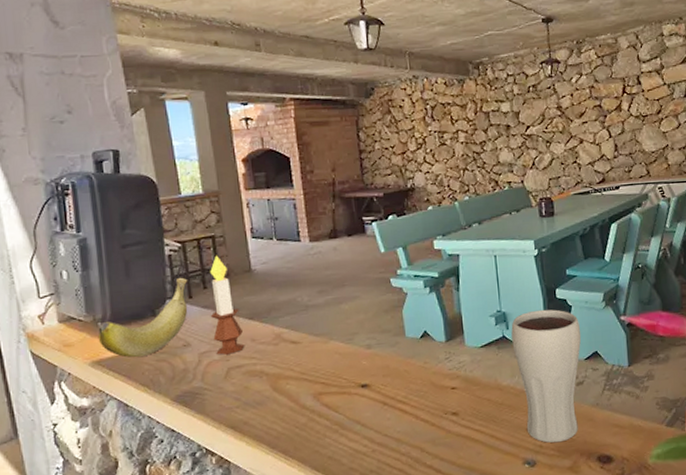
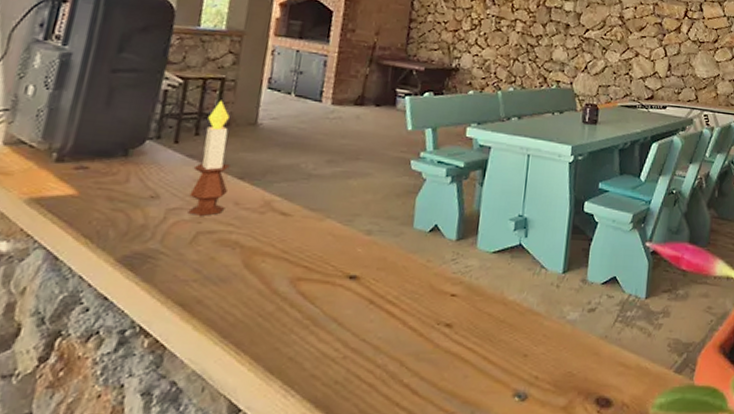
banana: present [98,277,188,358] -> none [47,117,180,203]
drinking glass: present [511,309,582,443] -> none [524,221,603,376]

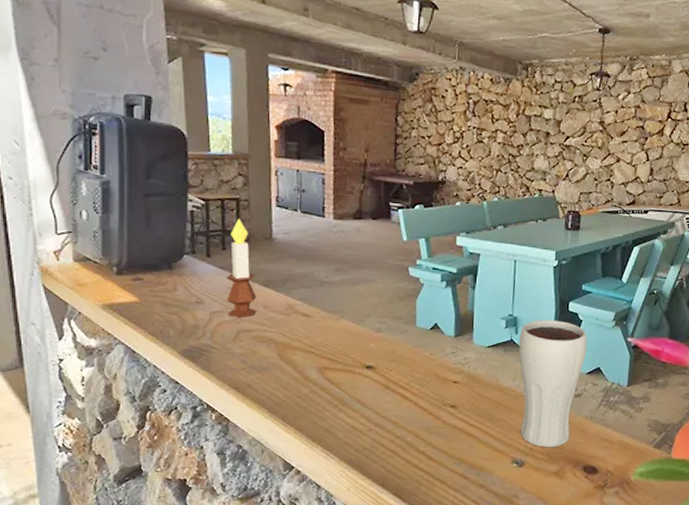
drinking glass: none [524,221,603,376] -> present [518,319,588,448]

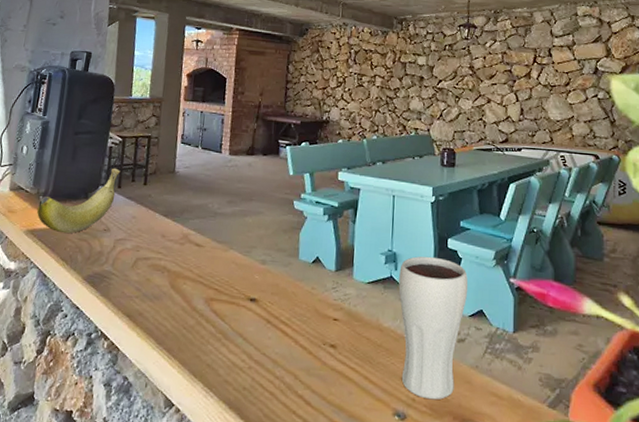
banana: none [113,234,208,307] -> present [37,168,121,234]
candle: present [226,218,257,317] -> none [129,153,157,246]

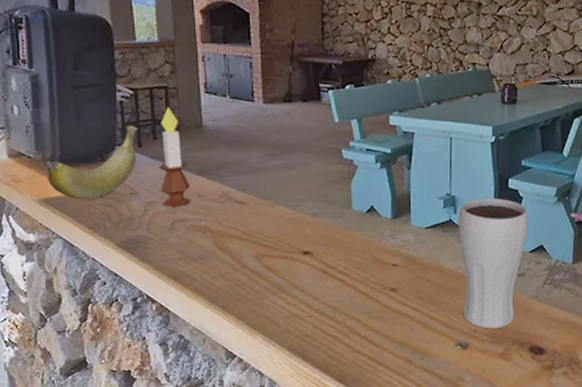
candle: none [129,153,157,246] -> present [158,106,191,207]

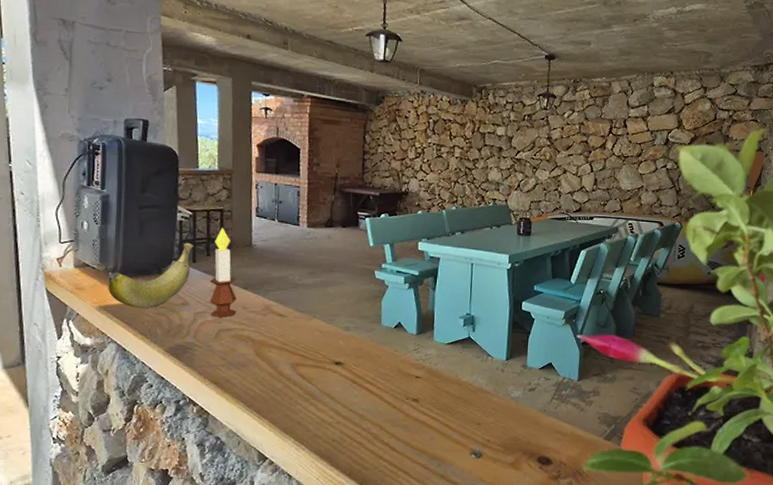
drinking glass: present [458,197,529,329] -> none [476,318,540,440]

